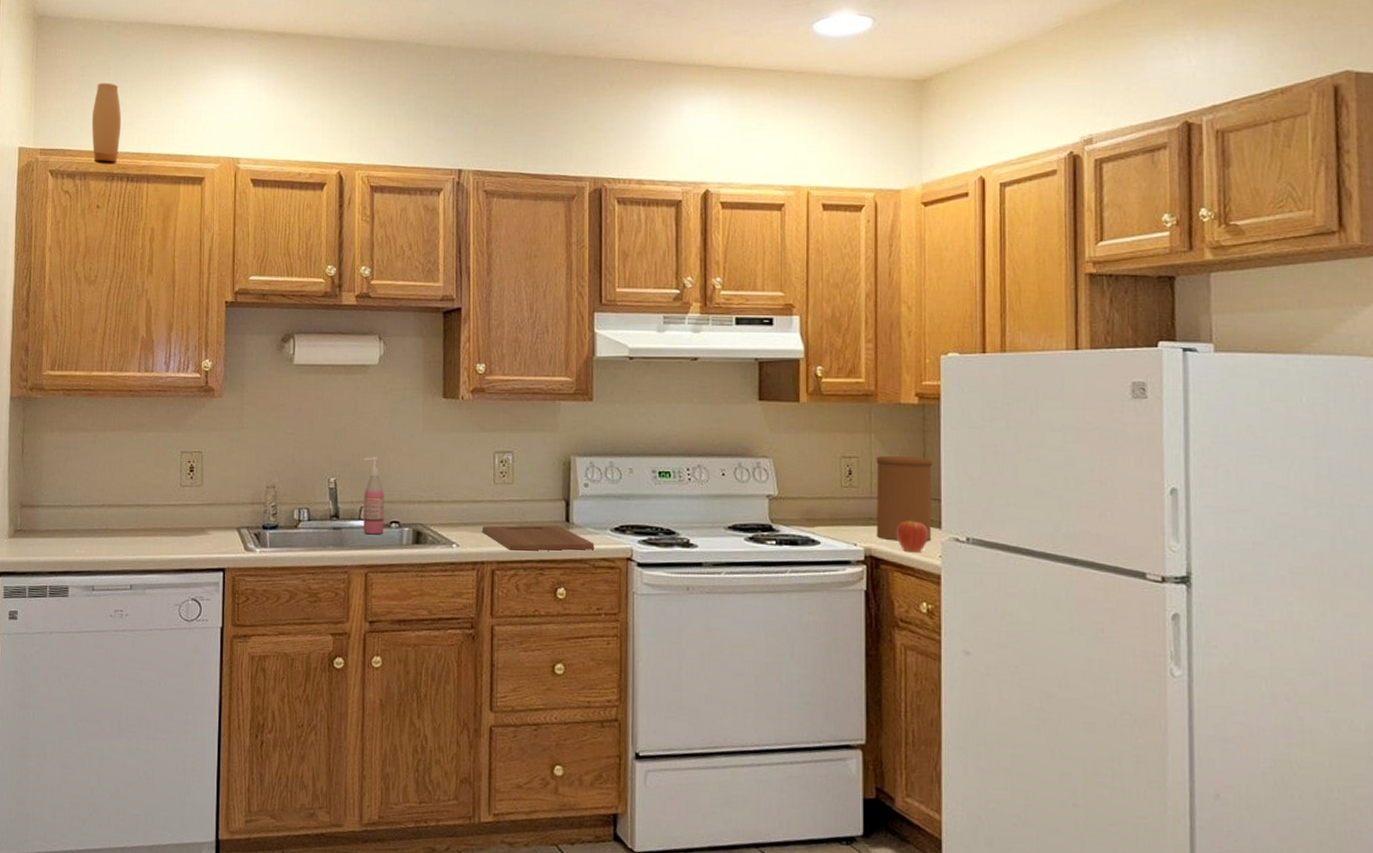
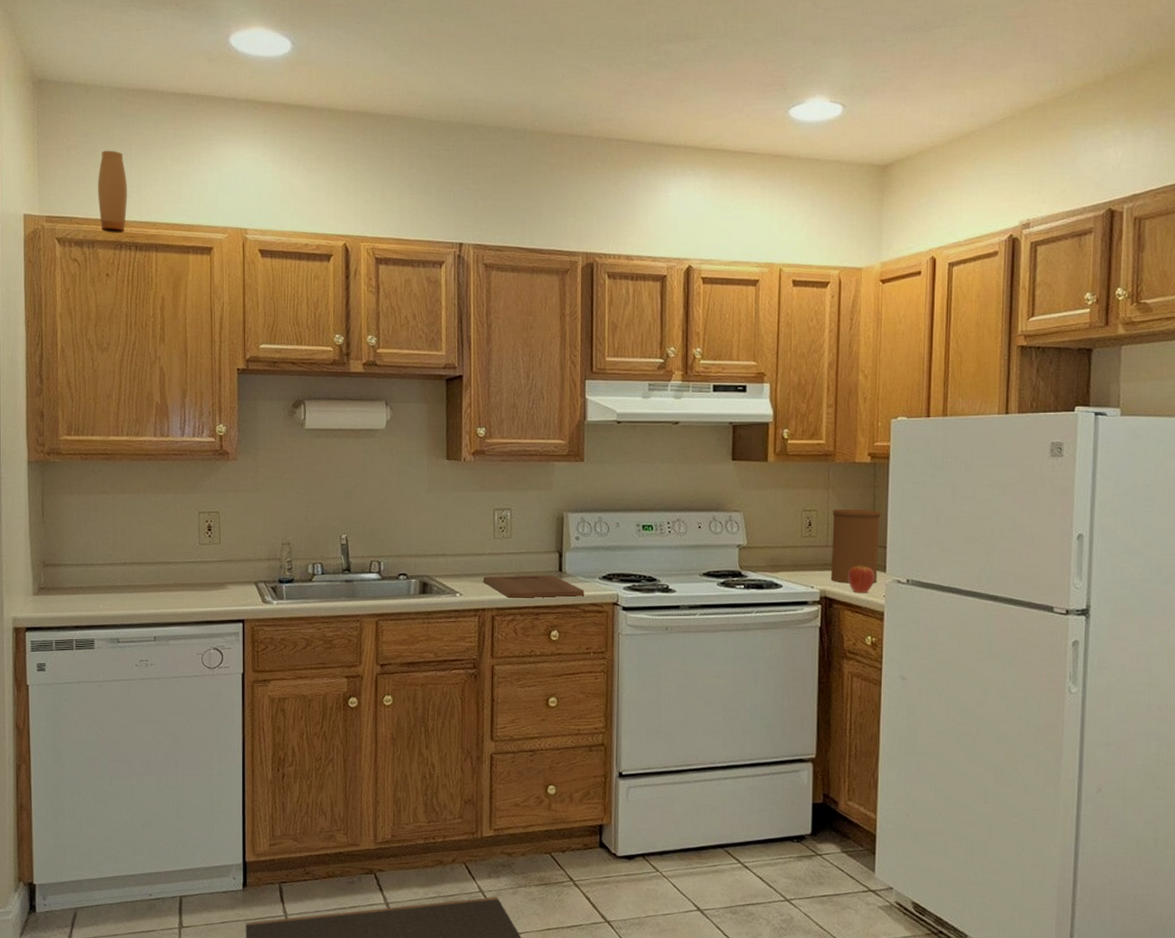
soap dispenser: present [363,457,385,535] -> none [373,515,393,586]

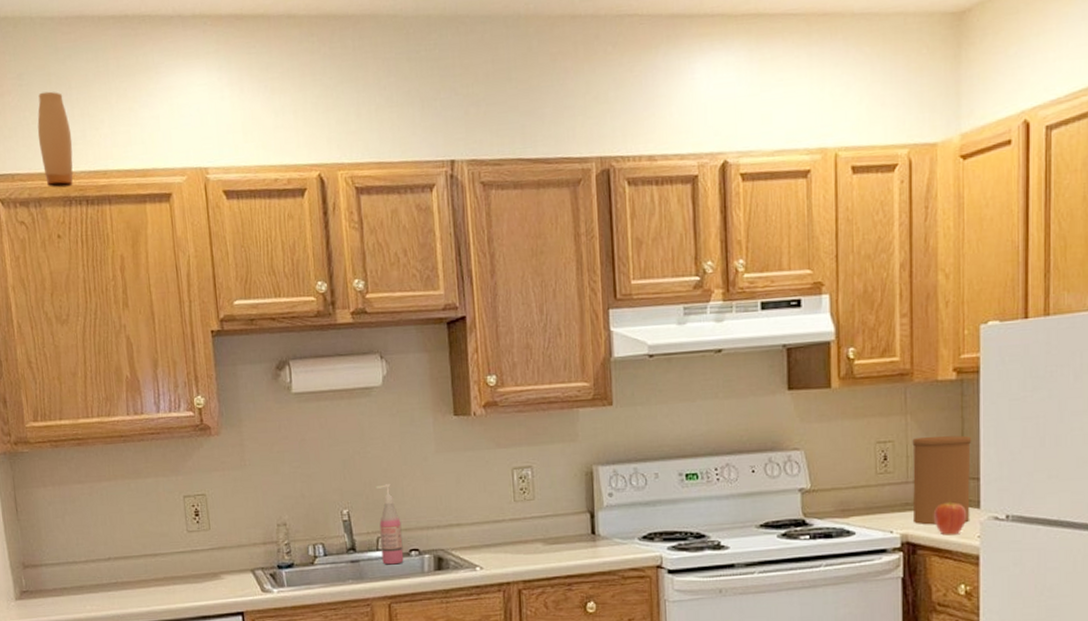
soap dispenser: none [373,515,393,586] -> present [375,484,404,565]
cutting board: present [483,575,585,599] -> none [506,539,623,569]

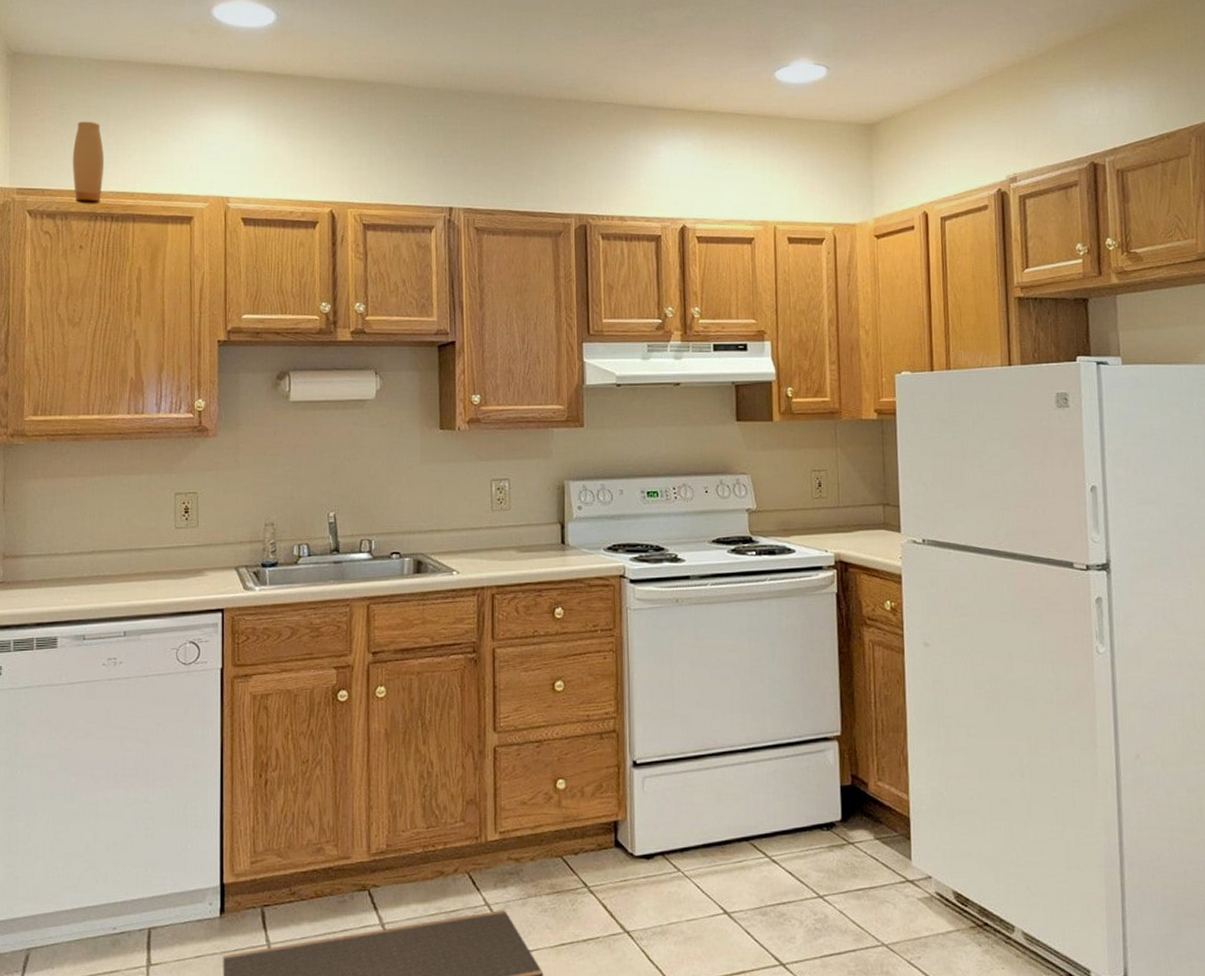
soap dispenser: present [375,484,404,565] -> none [362,490,385,567]
canister: present [912,435,971,525] -> none [842,467,892,546]
fruit: present [933,500,967,535] -> none [861,524,890,556]

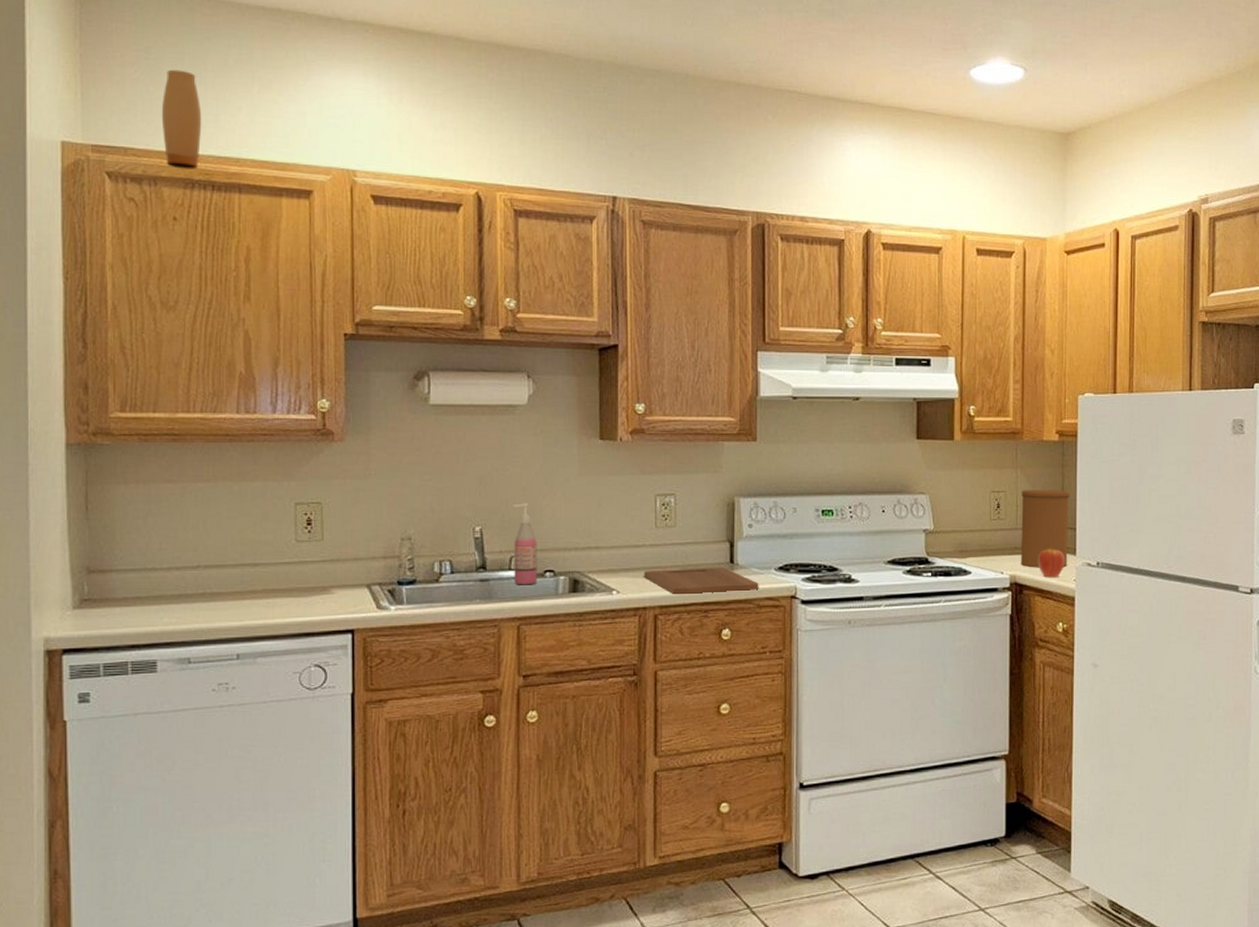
soap dispenser: none [362,490,385,567] -> present [513,503,537,585]
cutting board: none [482,548,589,575] -> present [644,567,759,595]
canister: none [842,467,892,546] -> present [1021,489,1069,568]
fruit: none [861,524,890,556] -> present [1037,547,1066,578]

